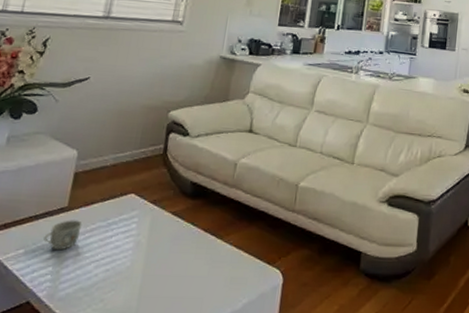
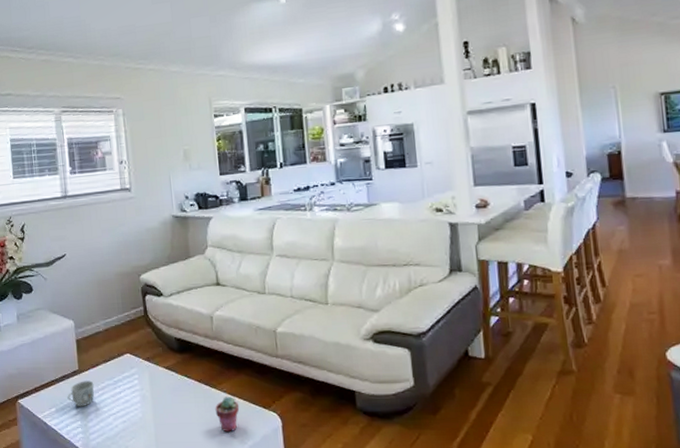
potted succulent: none [215,249,243,289] -> present [215,396,240,433]

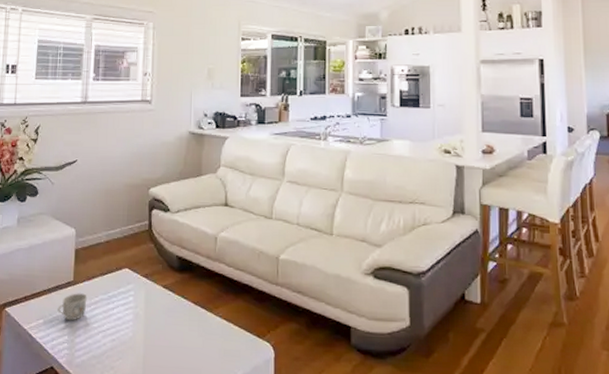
potted succulent: present [215,396,240,433] -> none [208,322,234,360]

